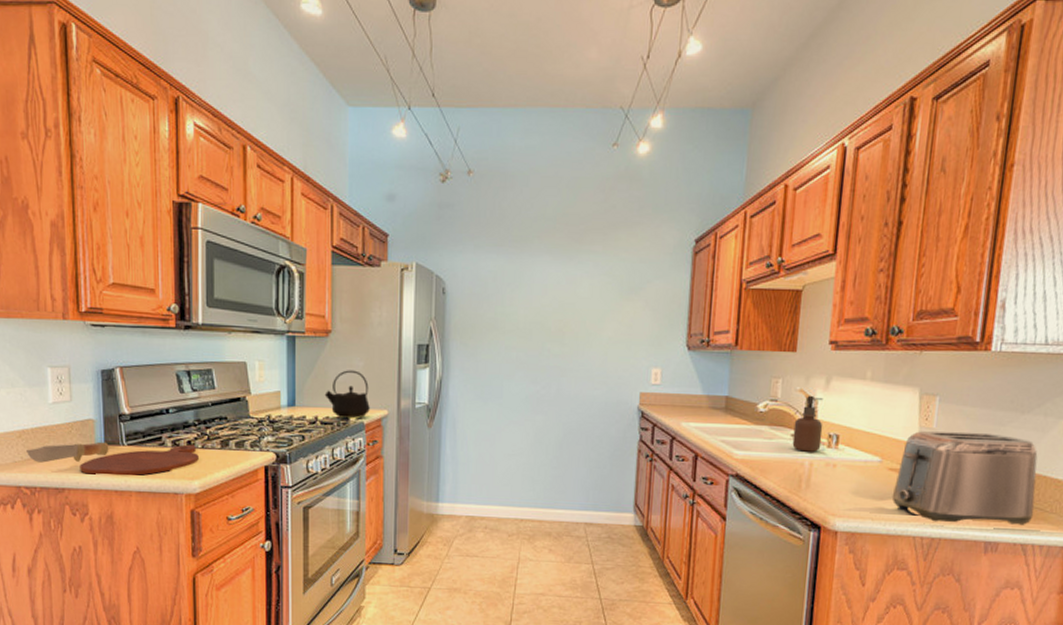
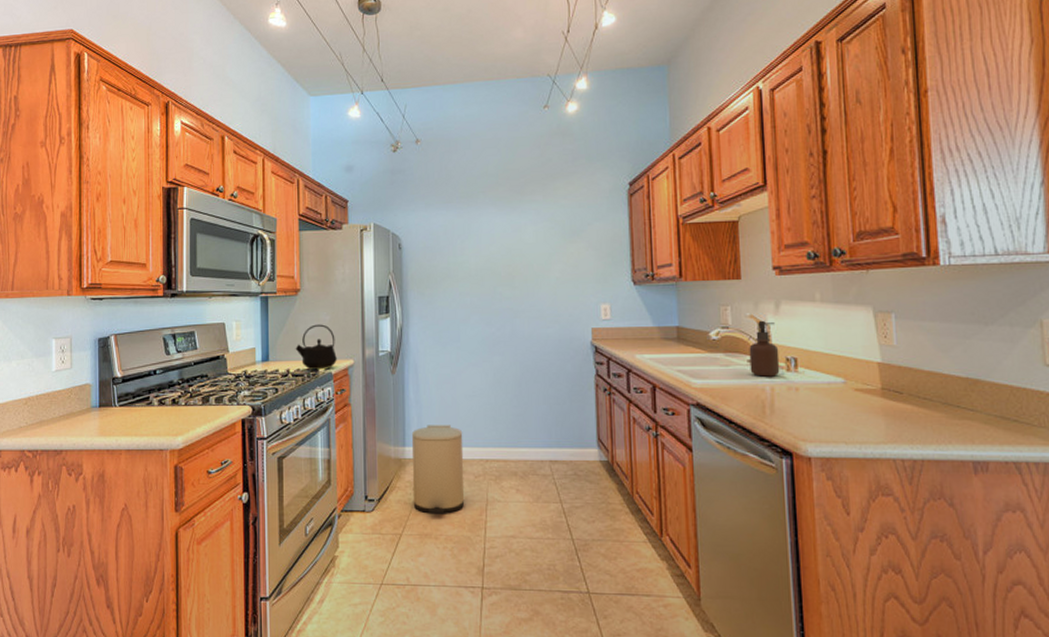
knife: present [26,441,109,463] -> none [31,404,103,427]
cutting board: present [80,444,200,476] -> none [76,402,183,435]
pedal bin: none [443,481,499,570] -> present [411,425,465,514]
toaster: present [892,431,1038,525] -> none [862,347,1021,443]

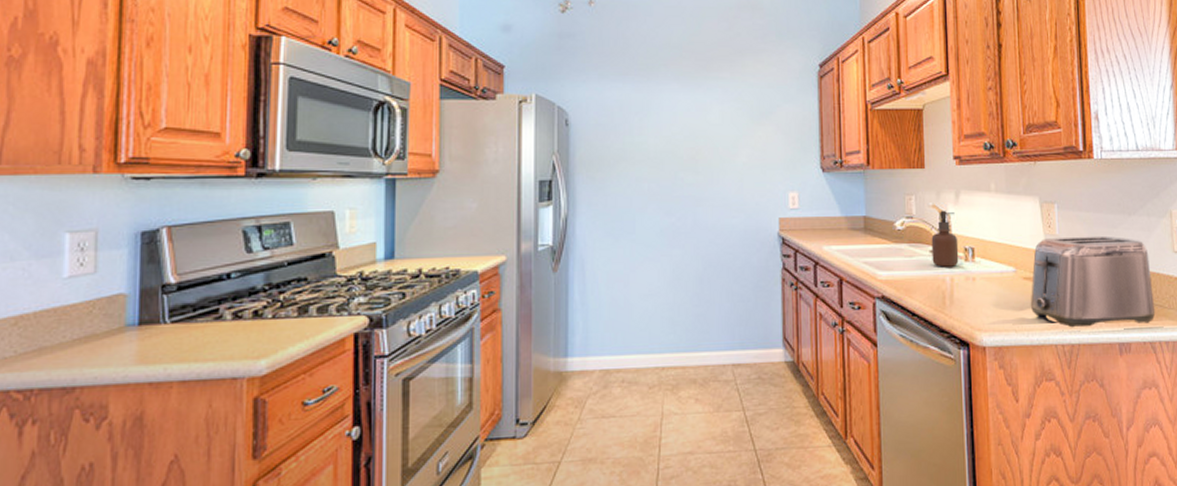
kettle: present [295,324,337,370] -> none [430,213,485,269]
pedal bin: present [411,425,465,514] -> none [575,329,637,435]
toaster: none [862,347,1021,443] -> present [1030,235,1156,328]

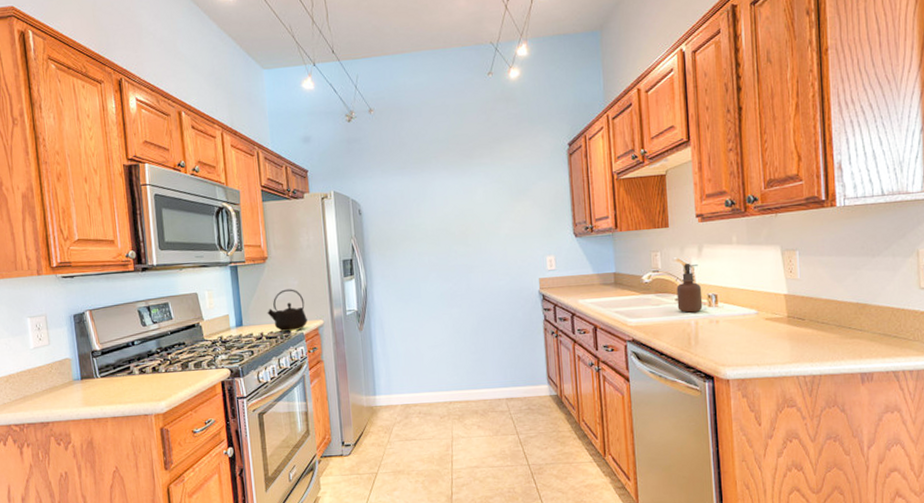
kettle: none [430,213,485,269] -> present [267,289,308,332]
toaster: present [1030,235,1156,328] -> none [772,277,899,361]

